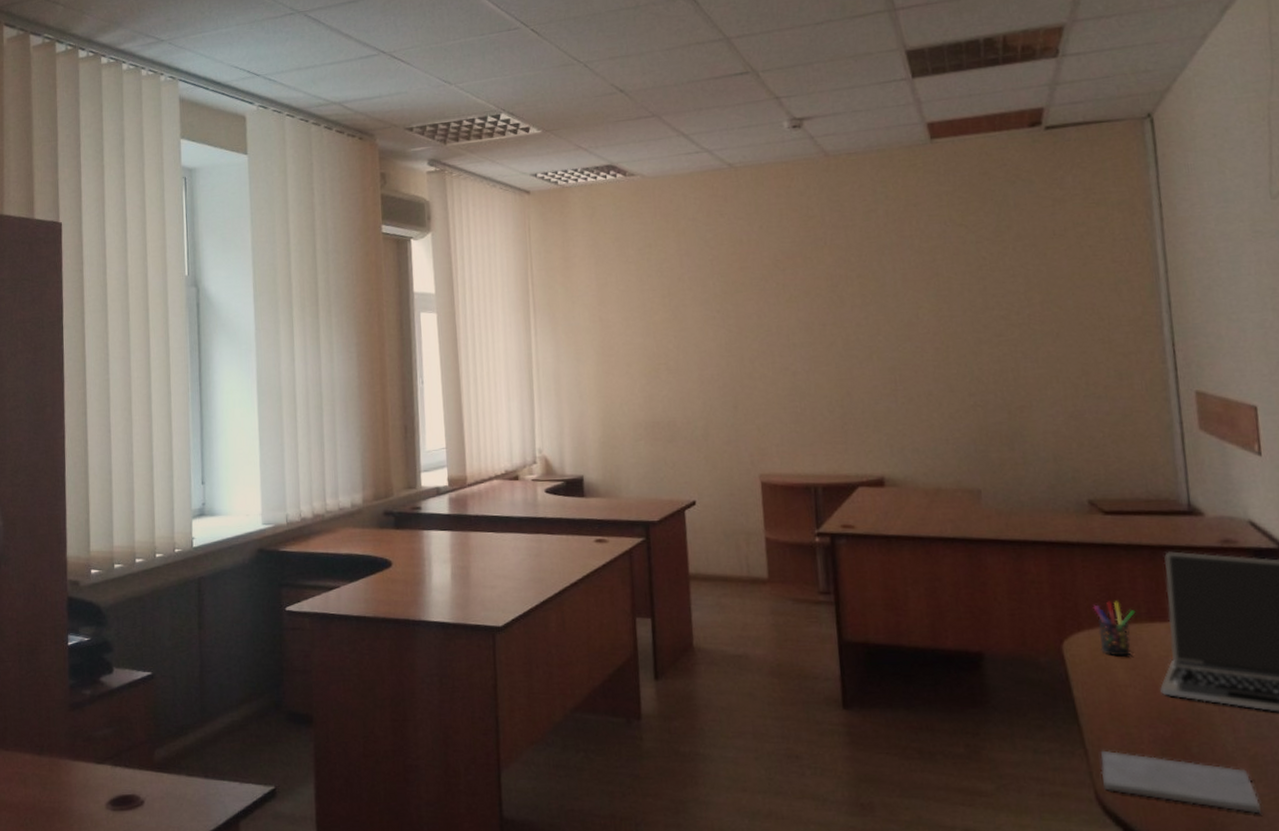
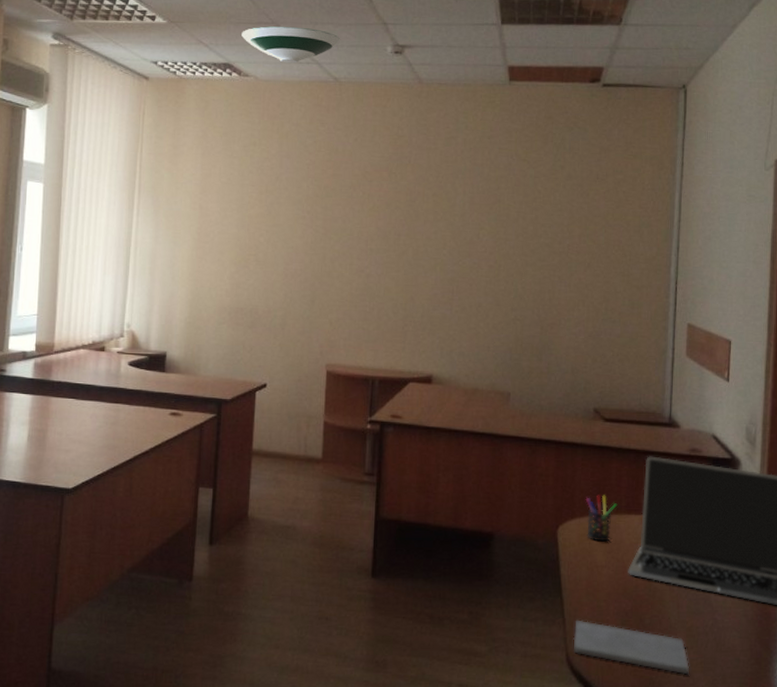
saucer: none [621,115,730,156] -> present [241,26,341,64]

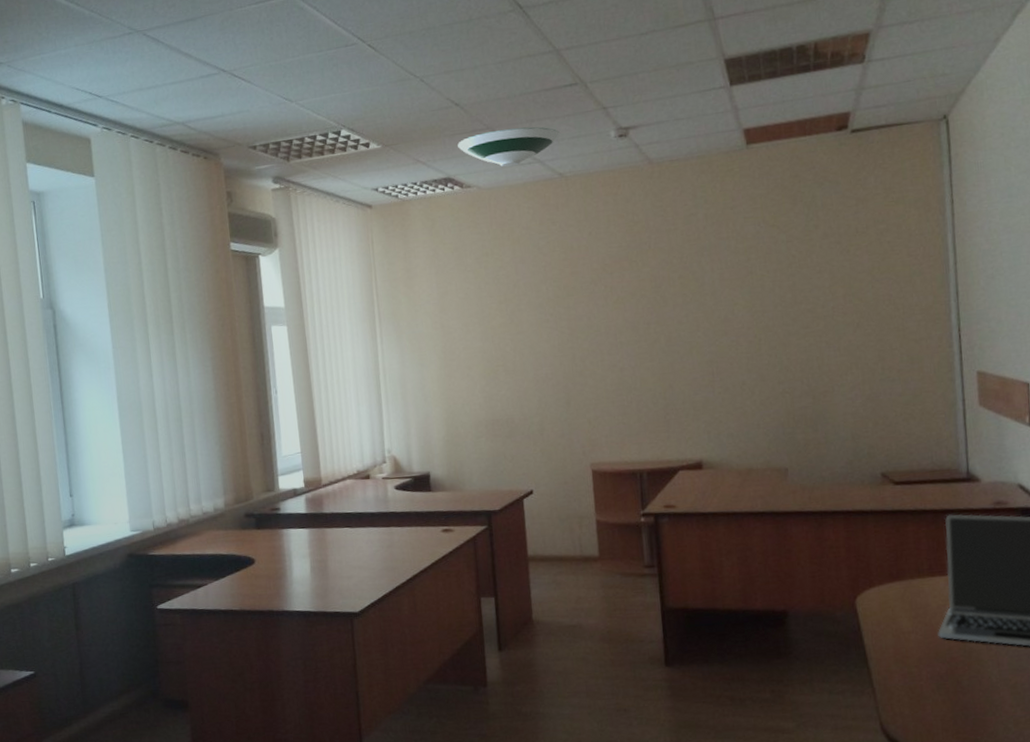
notepad: present [573,619,689,675] -> none [886,687,1018,733]
pen holder: present [585,495,618,542] -> none [882,560,919,608]

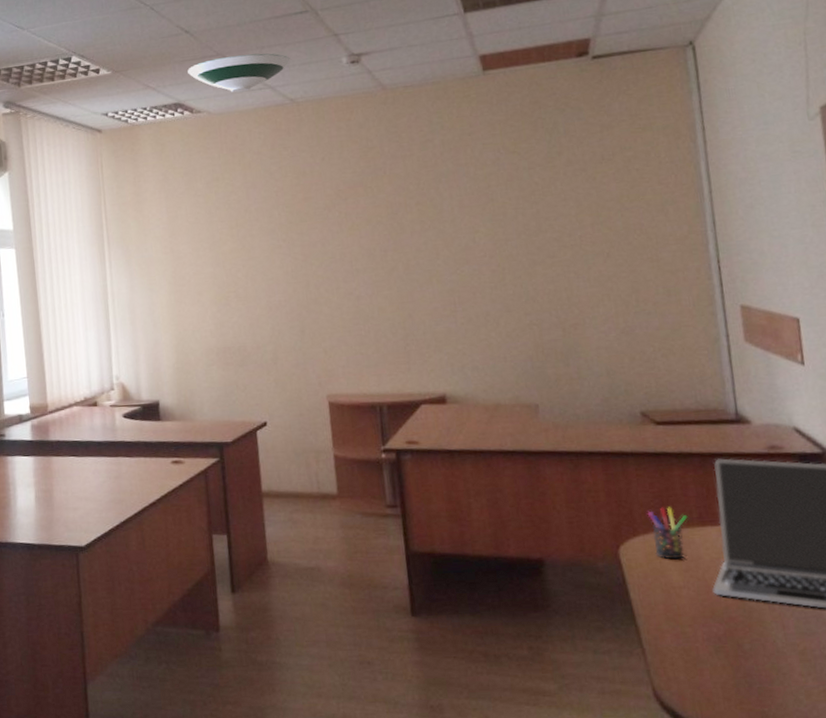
pen holder: none [882,560,919,608] -> present [647,507,688,560]

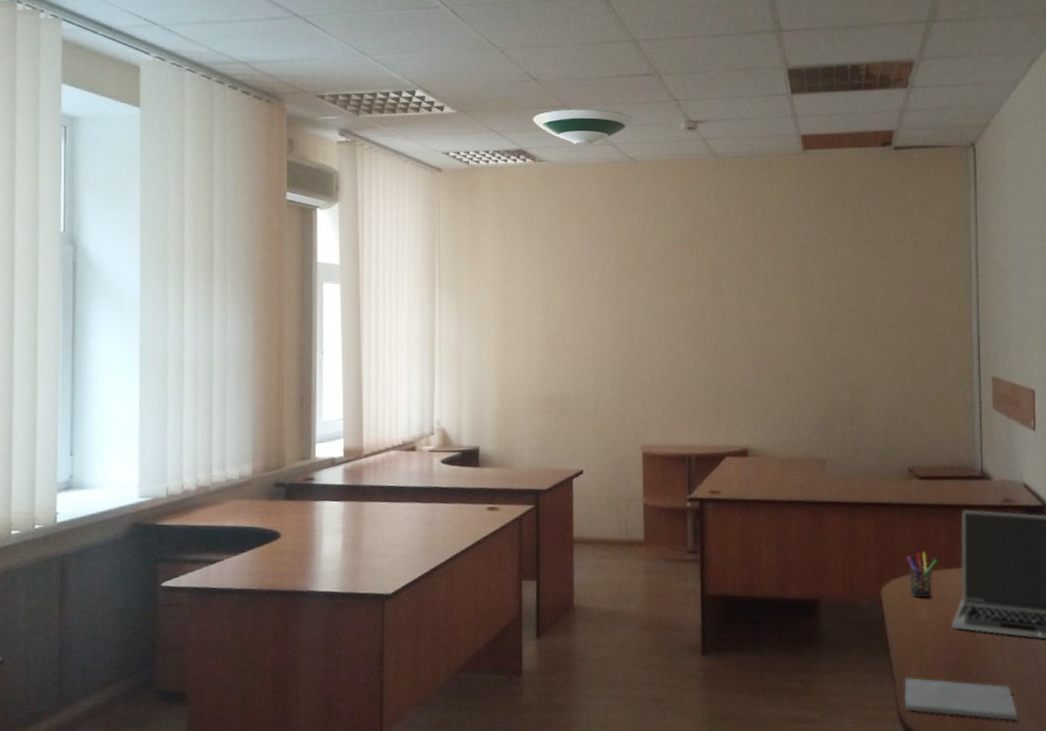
notepad: none [657,649,811,706] -> present [904,677,1017,721]

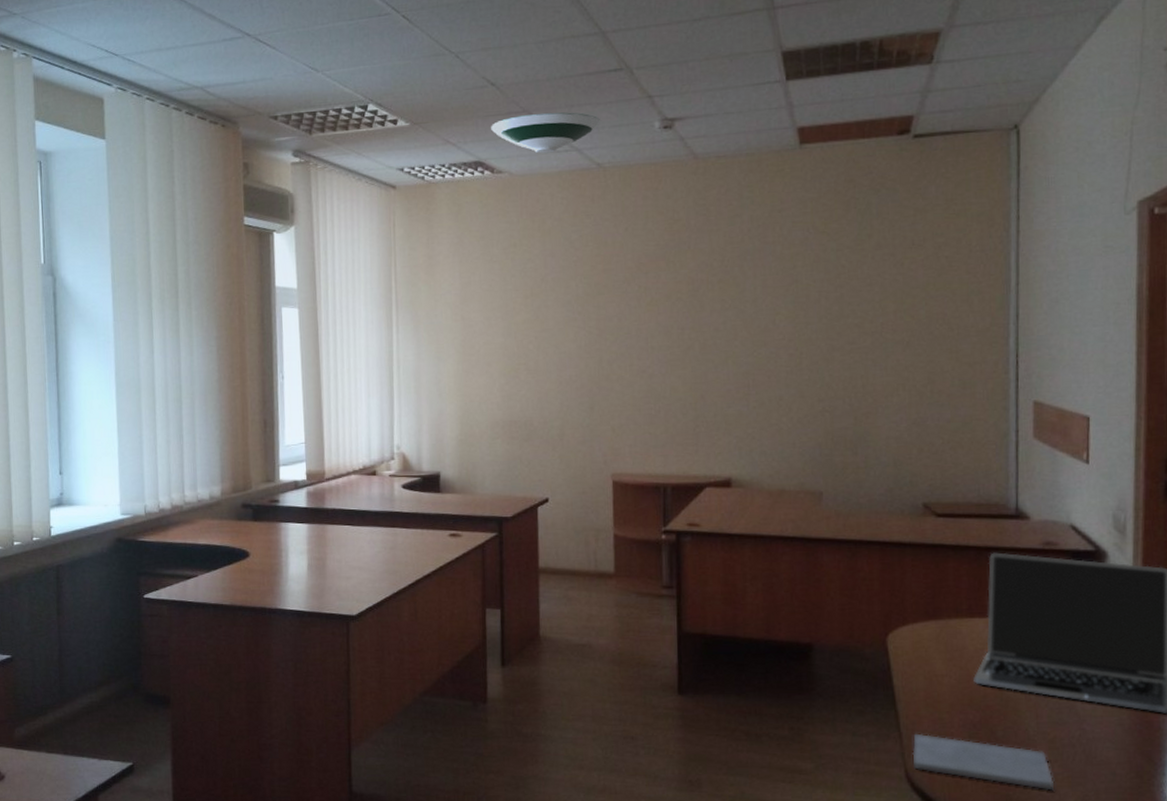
pen holder: present [906,552,938,598] -> none [918,597,958,649]

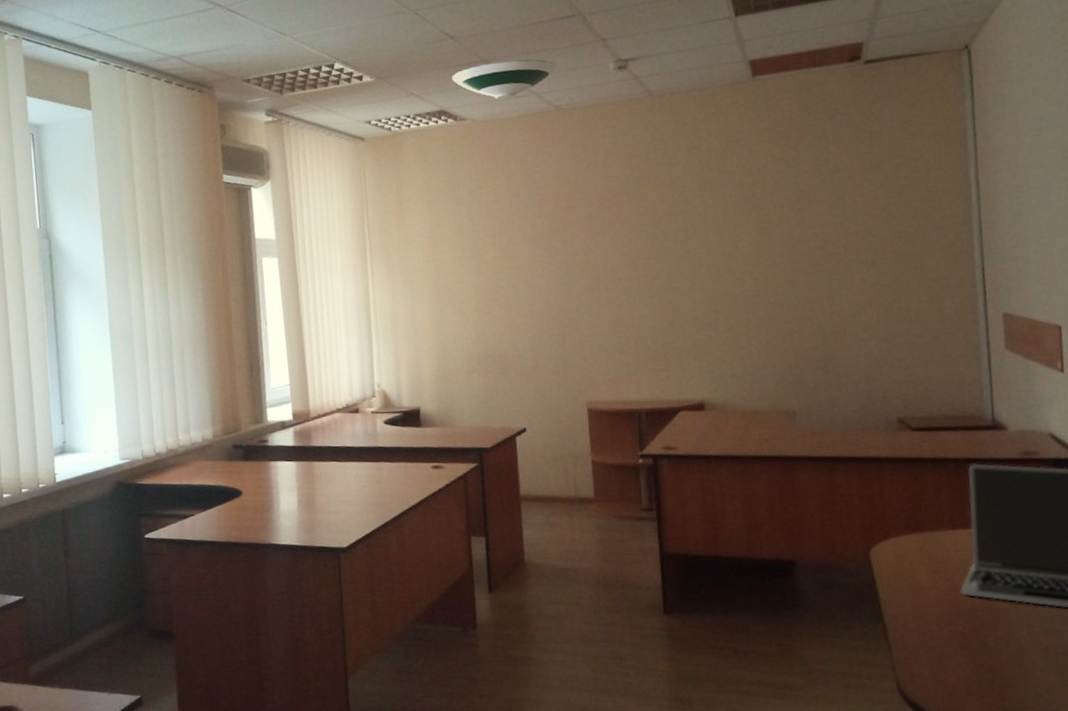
notepad: present [912,733,1054,791] -> none [903,646,1050,700]

